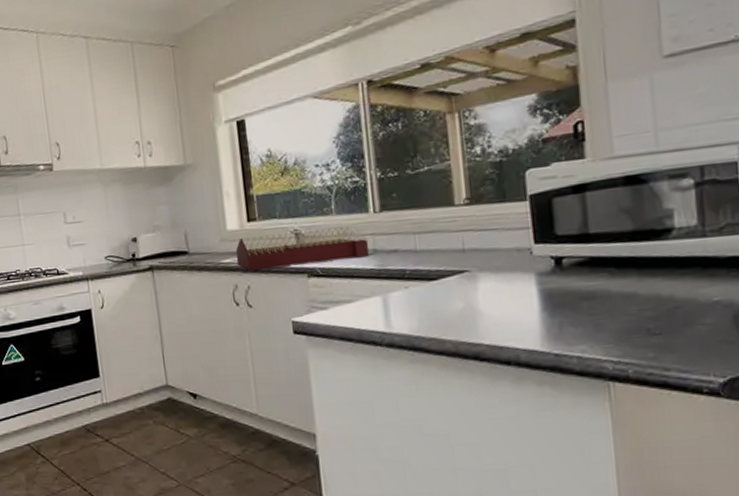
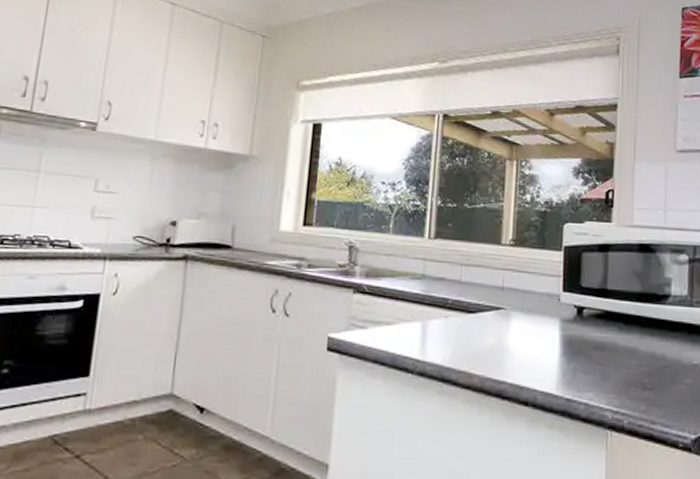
dish rack: present [235,225,369,272] -> none [282,242,419,281]

